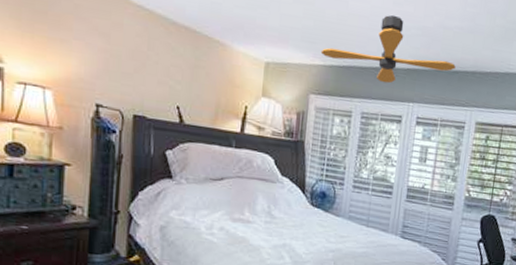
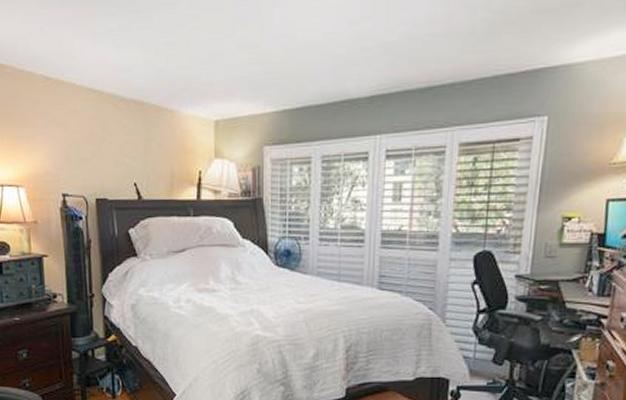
ceiling fan: present [320,14,456,84] -> none [271,37,429,118]

